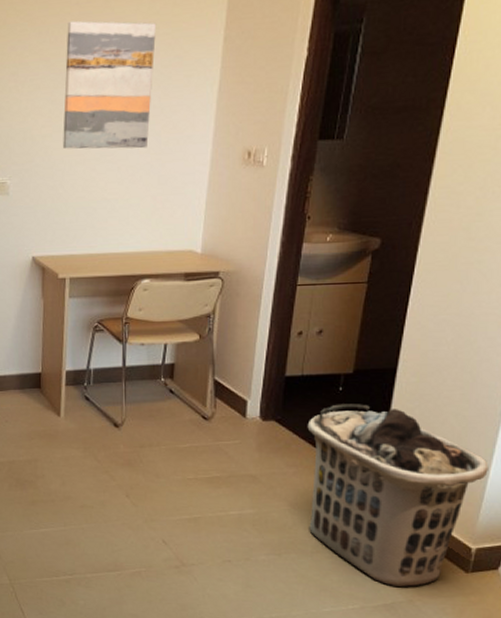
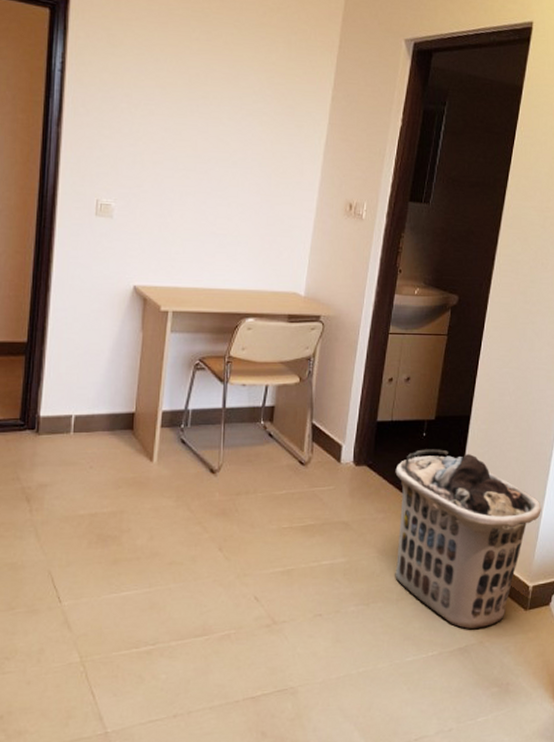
wall art: present [63,20,157,149] -> none [174,54,272,188]

